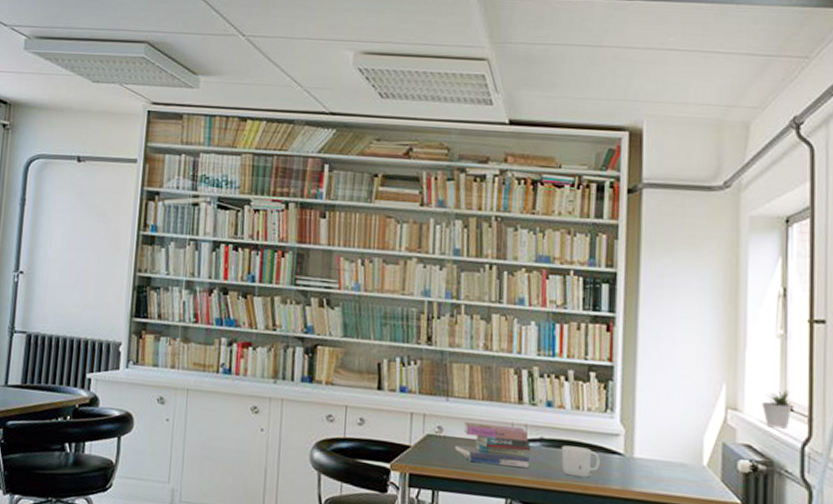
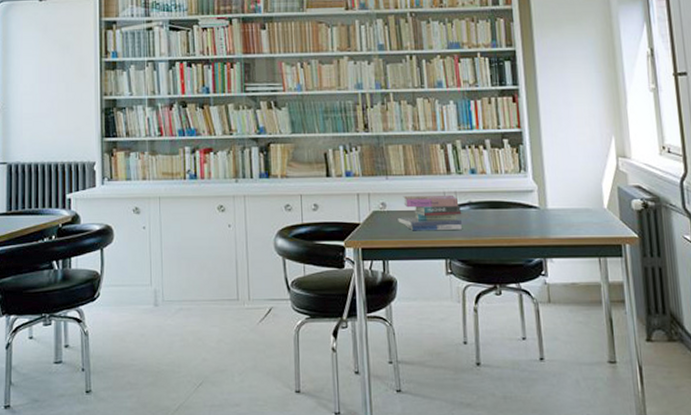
mug: present [561,445,600,478] -> none [487,206,520,232]
potted plant: present [761,389,793,429] -> none [644,135,670,169]

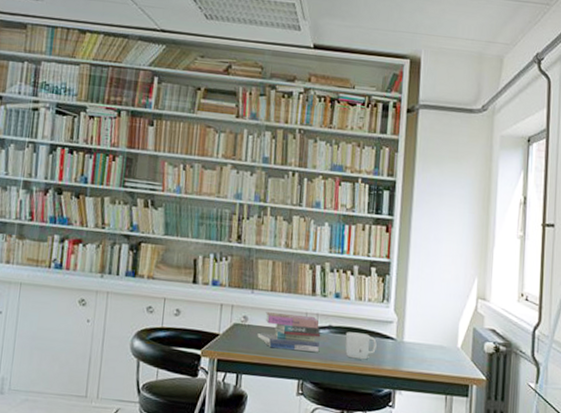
mug: none [487,206,520,232] -> present [345,331,377,360]

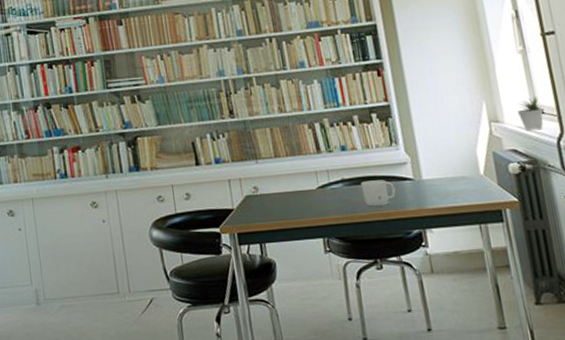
books: present [257,312,321,352] -> none [271,174,337,213]
potted plant: none [504,282,528,316] -> present [517,96,544,131]

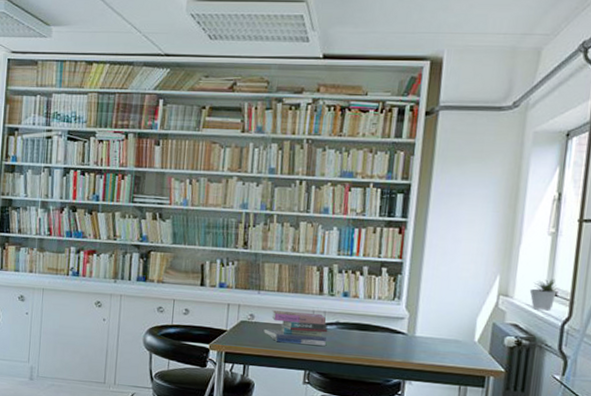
books: none [271,174,337,213] -> present [263,310,328,346]
mug: present [360,179,396,207] -> none [353,327,386,353]

